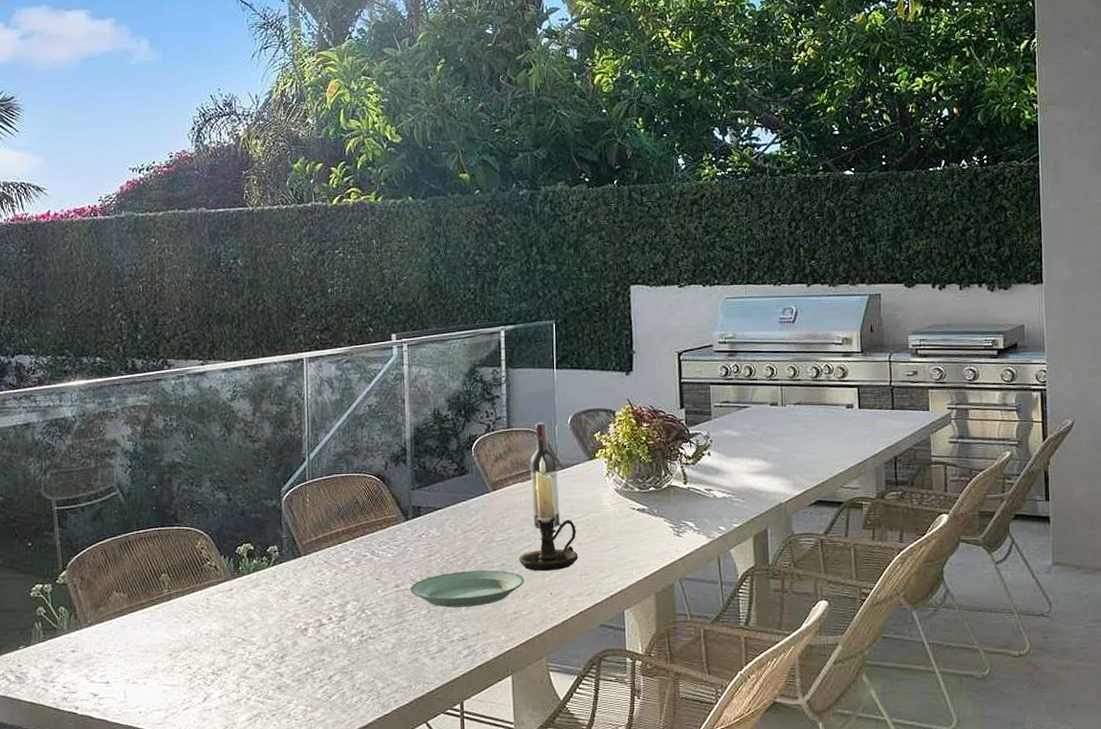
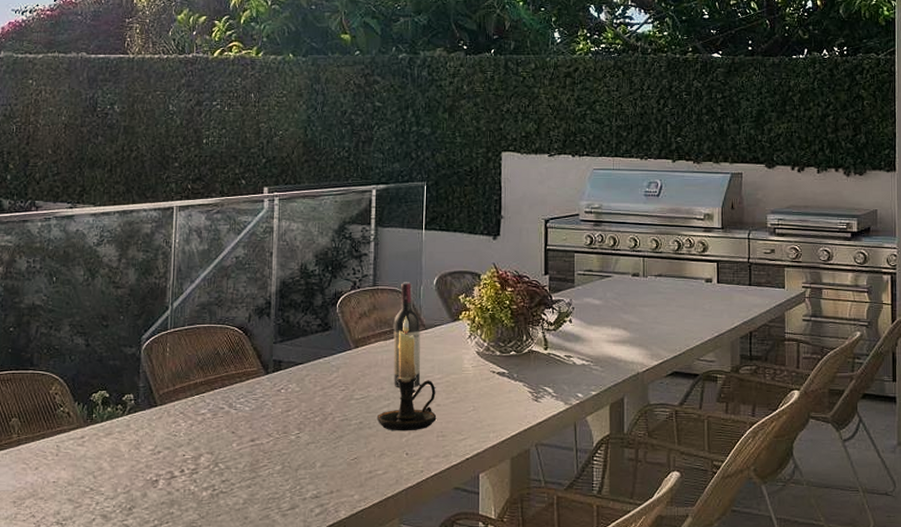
plate: present [409,570,525,608] -> none [265,428,382,464]

